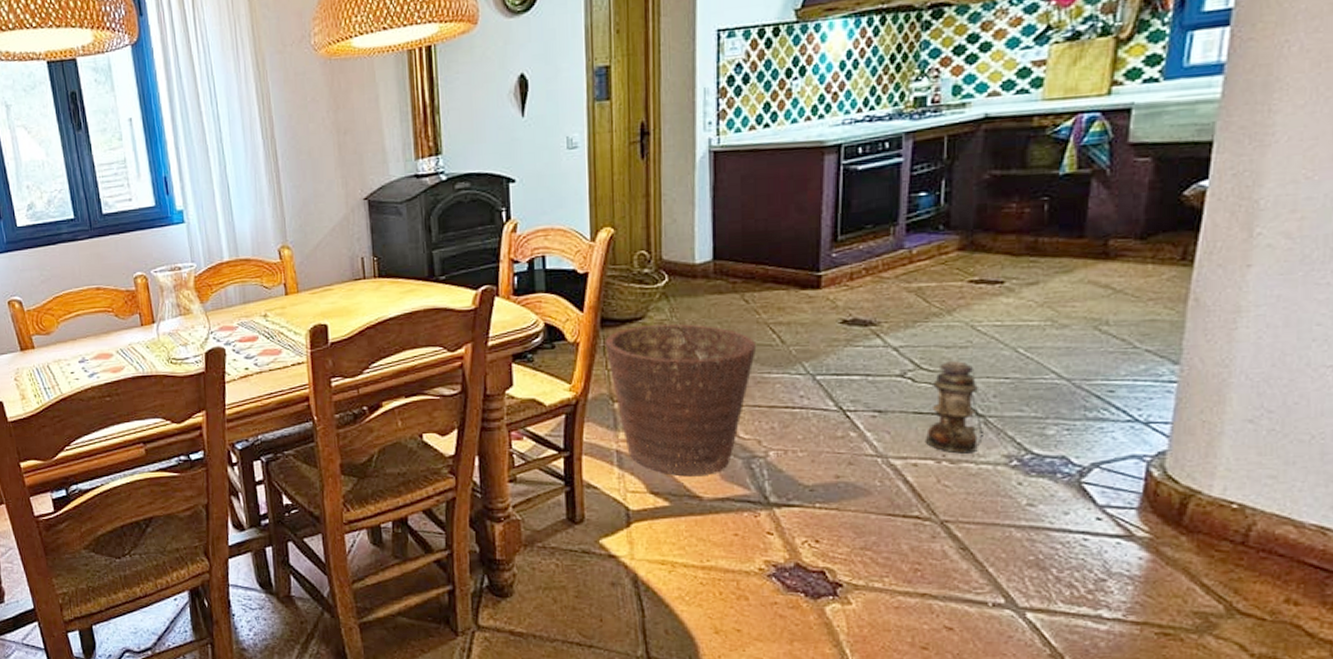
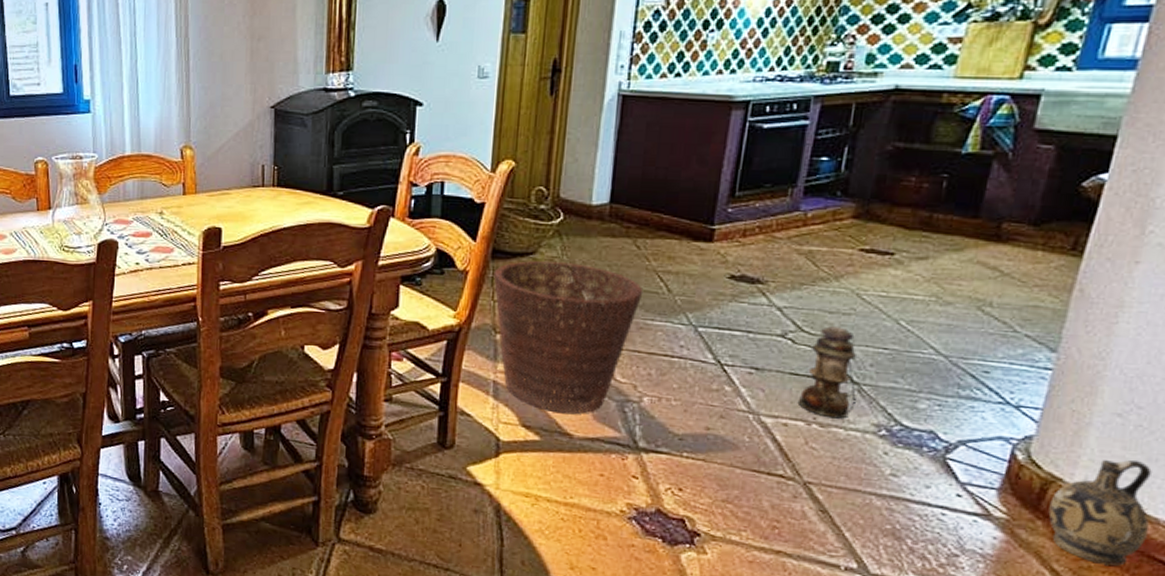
ceramic jug: none [1191,464,1294,574] -> present [1048,459,1152,566]

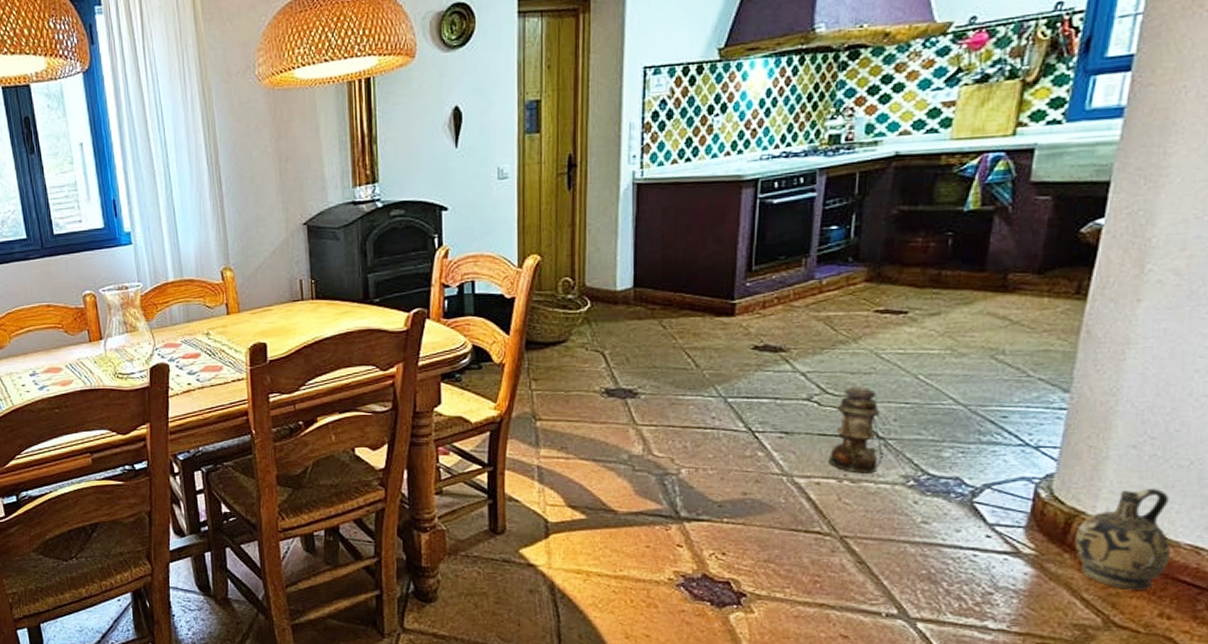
basket: present [493,260,644,414] -> none [529,347,673,492]

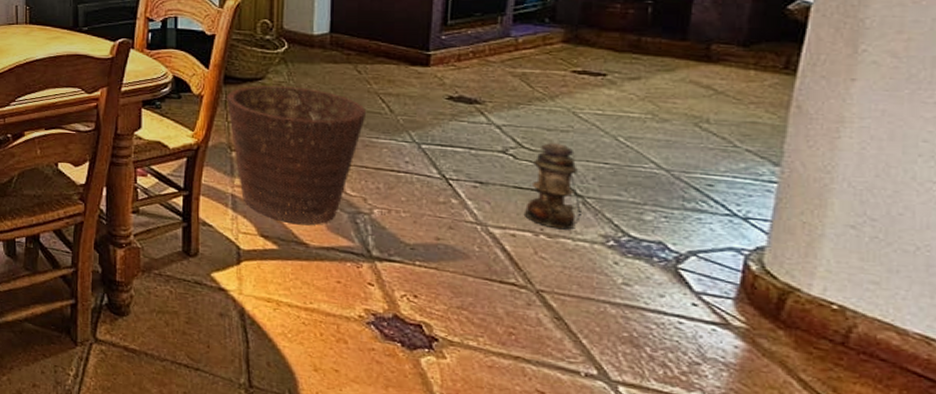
basket: none [529,347,673,492] -> present [226,85,367,225]
ceramic jug: present [1074,488,1171,590] -> none [789,270,897,377]

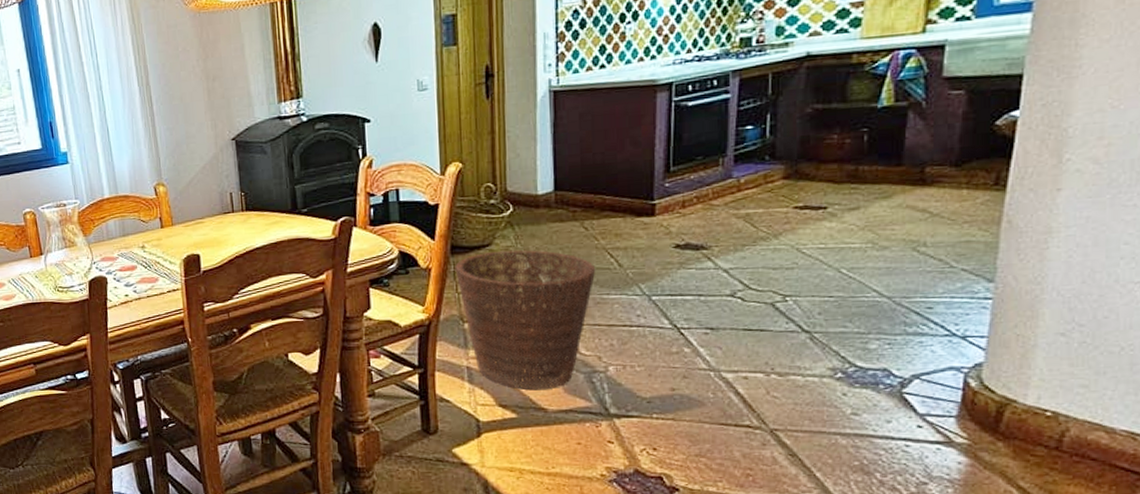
lantern: present [523,143,581,230] -> none [754,281,809,367]

